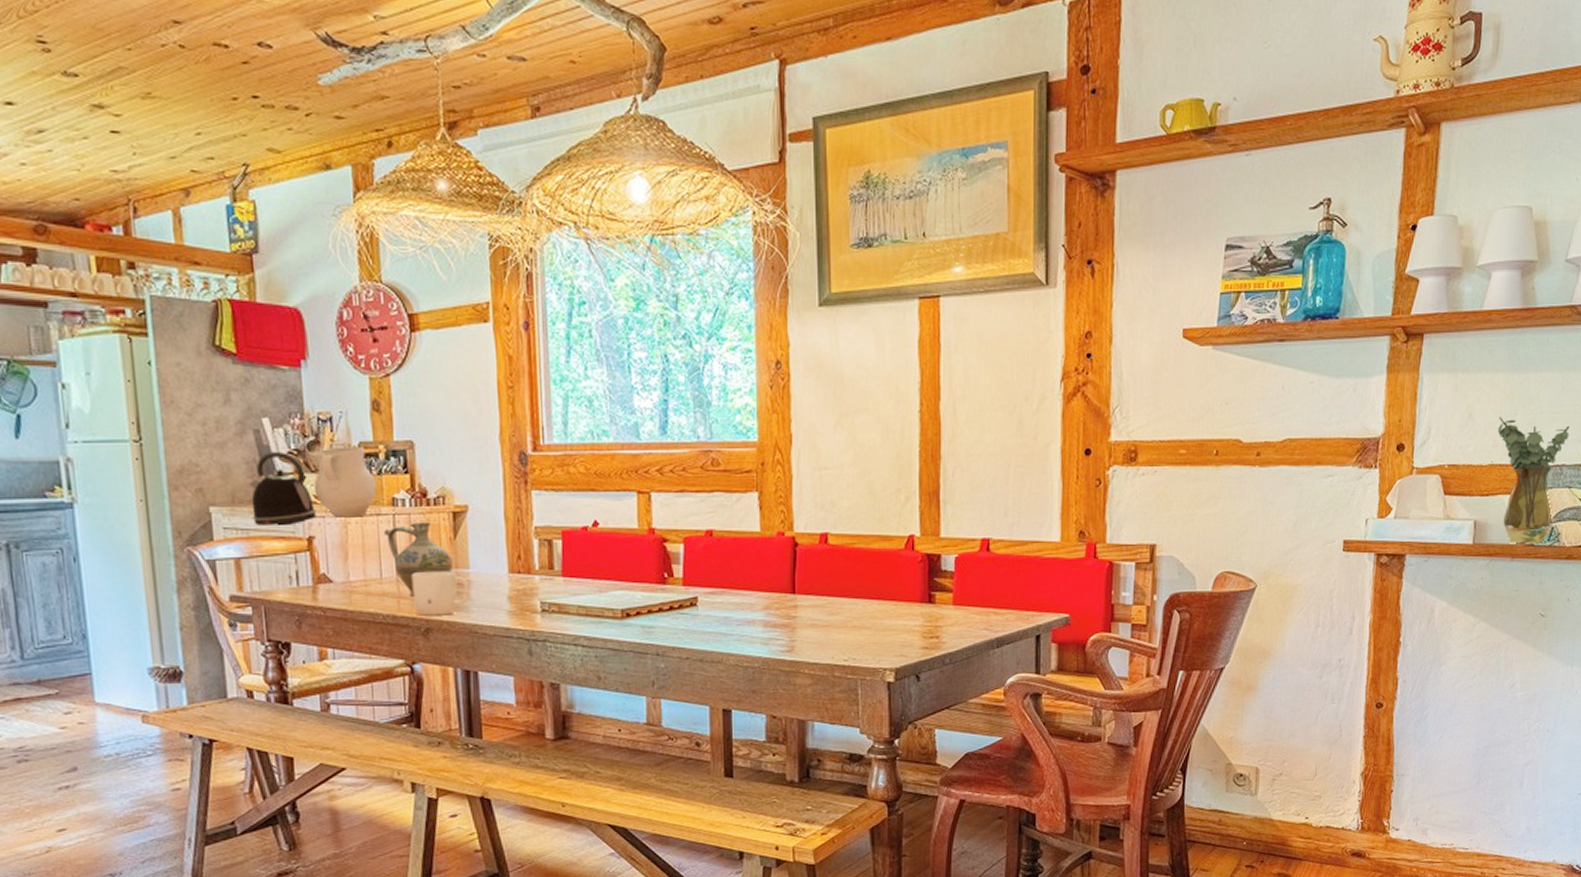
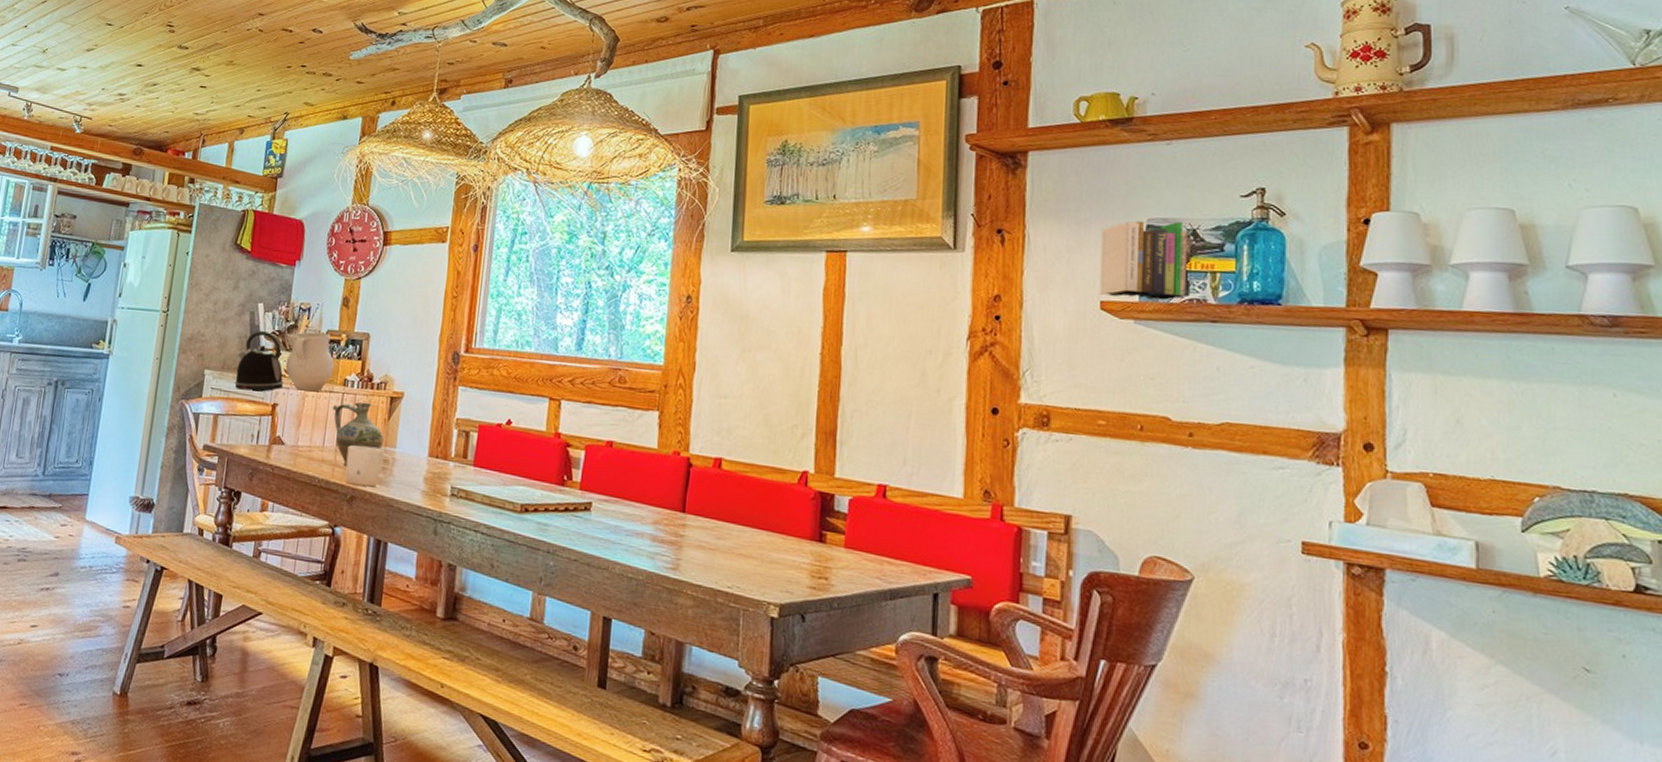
books: none [1182,240,1266,323] -> present [1099,220,1192,300]
vase: present [1497,416,1570,544] -> none [1496,427,1598,581]

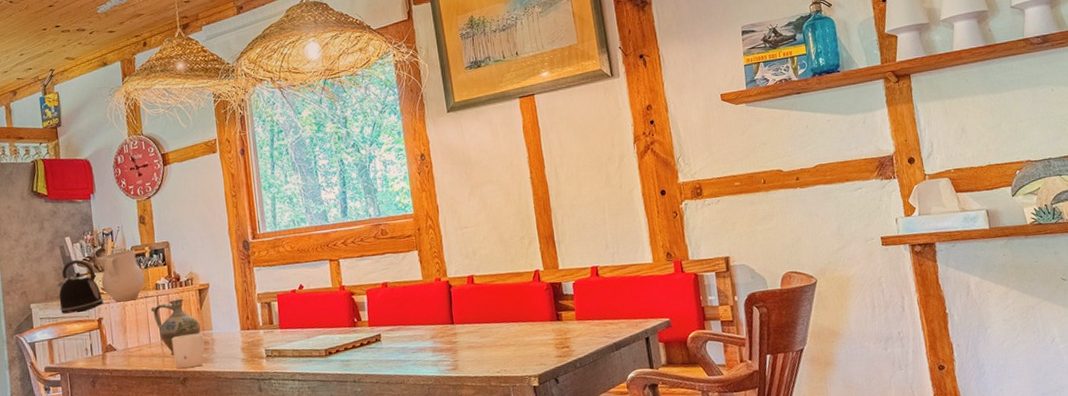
books: present [1099,220,1192,300] -> none [711,24,780,90]

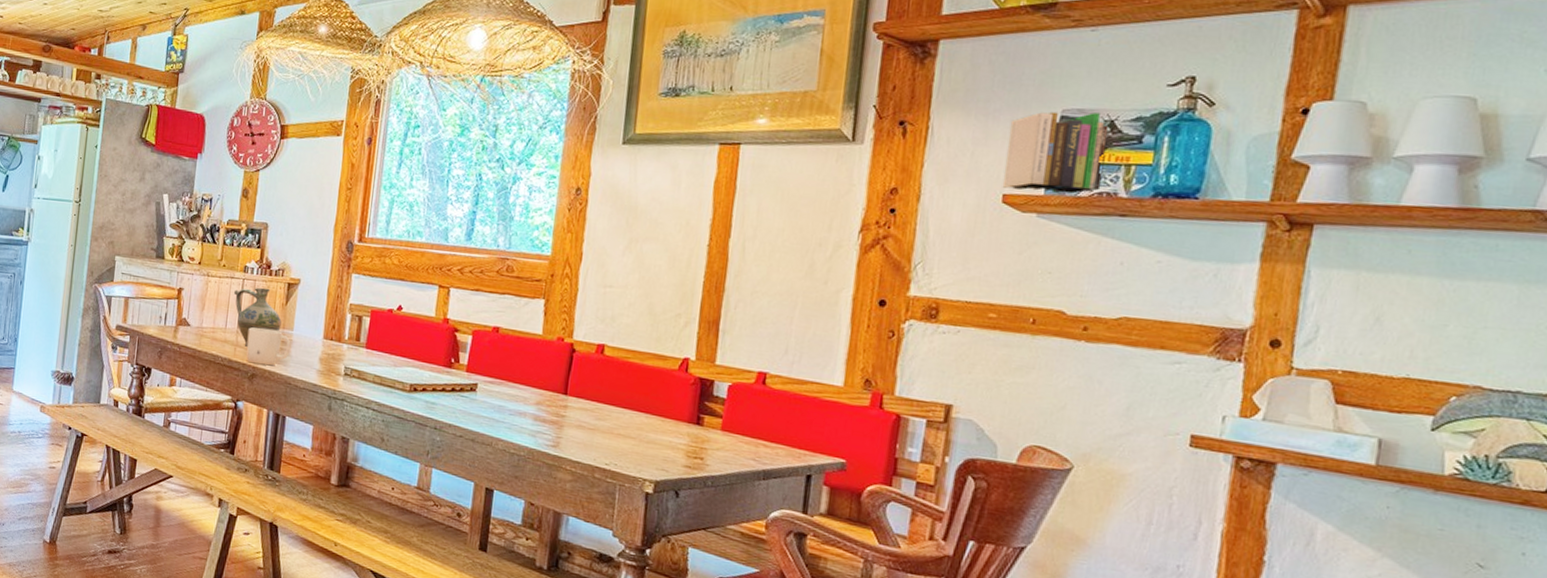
kettle: present [56,259,103,314] -> none [143,219,188,277]
ceramic jug: present [100,250,145,303] -> none [189,222,235,278]
books: none [711,24,780,90] -> present [1002,111,1109,194]

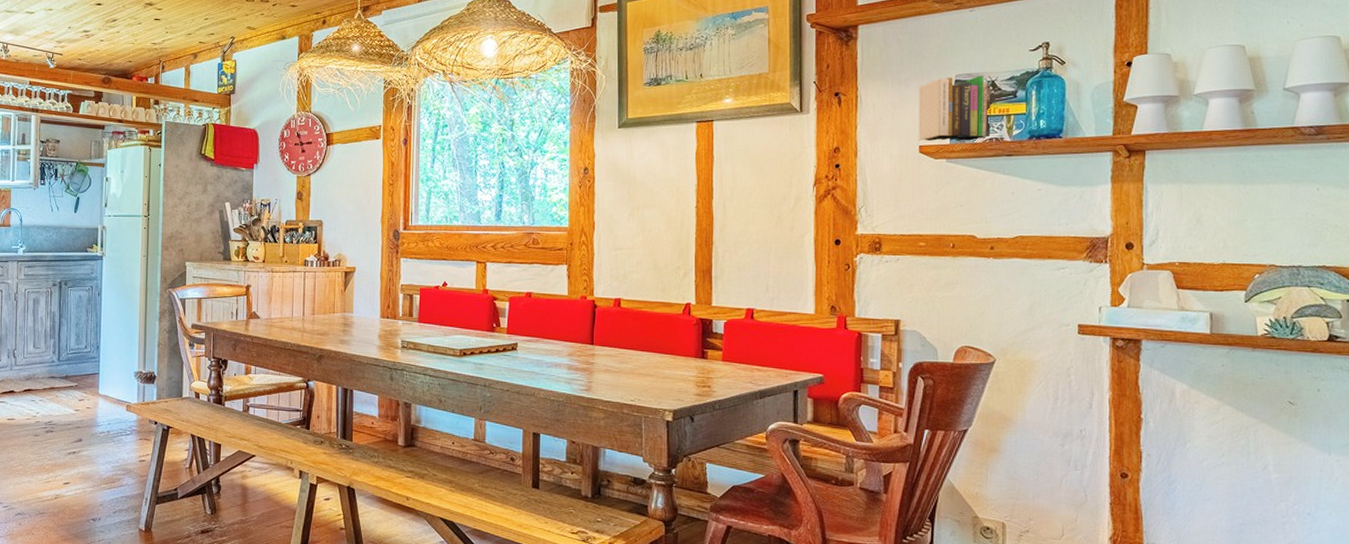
pitcher: present [234,287,282,347] -> none [297,278,342,332]
mug: present [245,327,291,366] -> none [312,313,352,347]

